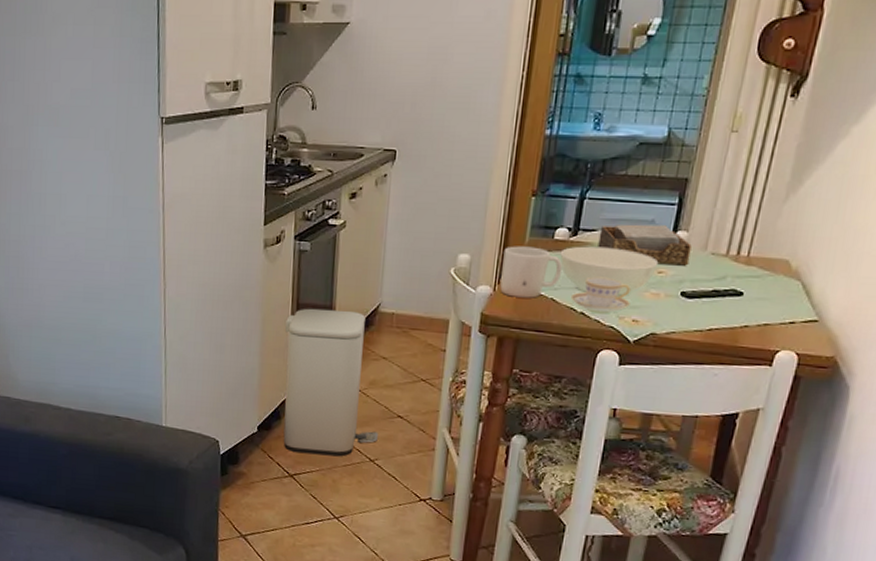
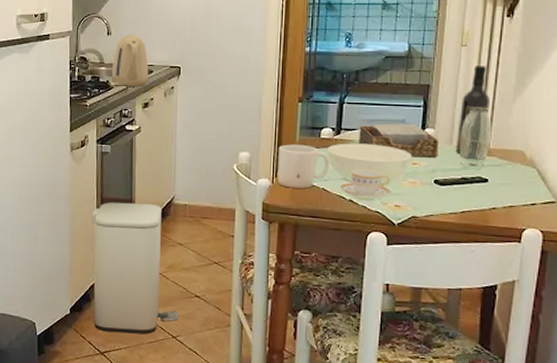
kettle: none [314,109,359,174] -> present [111,35,149,88]
wine bottle: none [709,156,759,263] -> present [455,66,491,155]
vase: none [713,206,757,281] -> present [459,107,492,169]

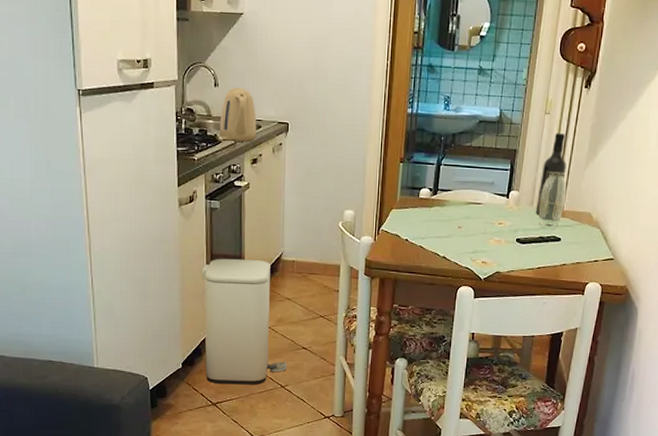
mug: present [278,144,330,189] -> none [379,203,427,246]
bowl: present [327,143,412,186] -> none [424,203,499,244]
teacup: present [339,169,391,201] -> none [434,227,480,258]
napkin holder: present [359,123,439,159] -> none [453,185,522,219]

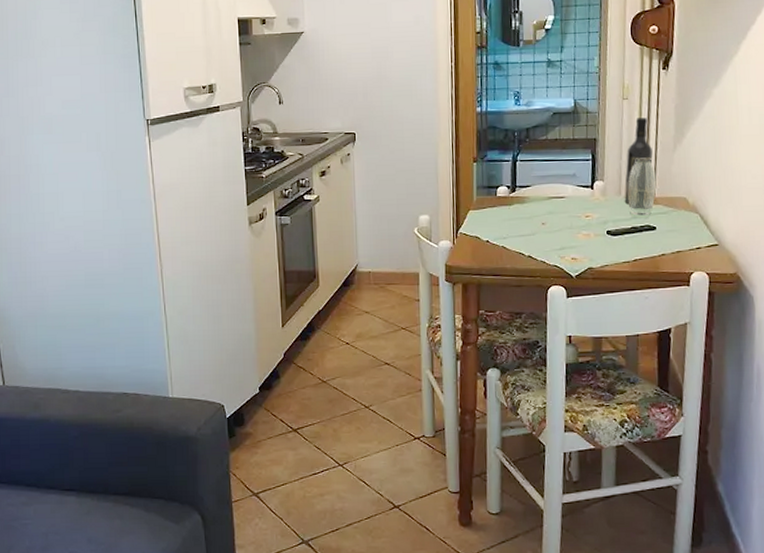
pedal bin: present [202,258,287,385] -> none [275,273,370,408]
kettle: present [219,87,257,143] -> none [285,102,324,157]

